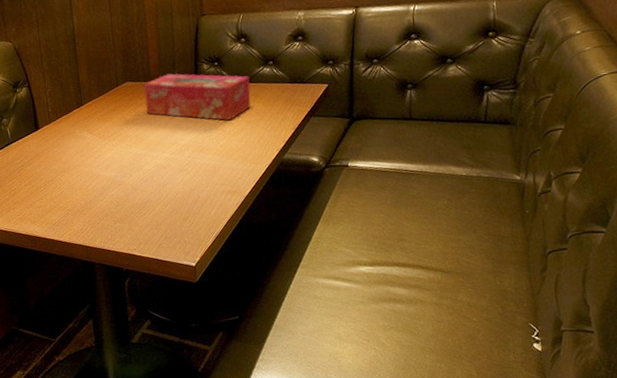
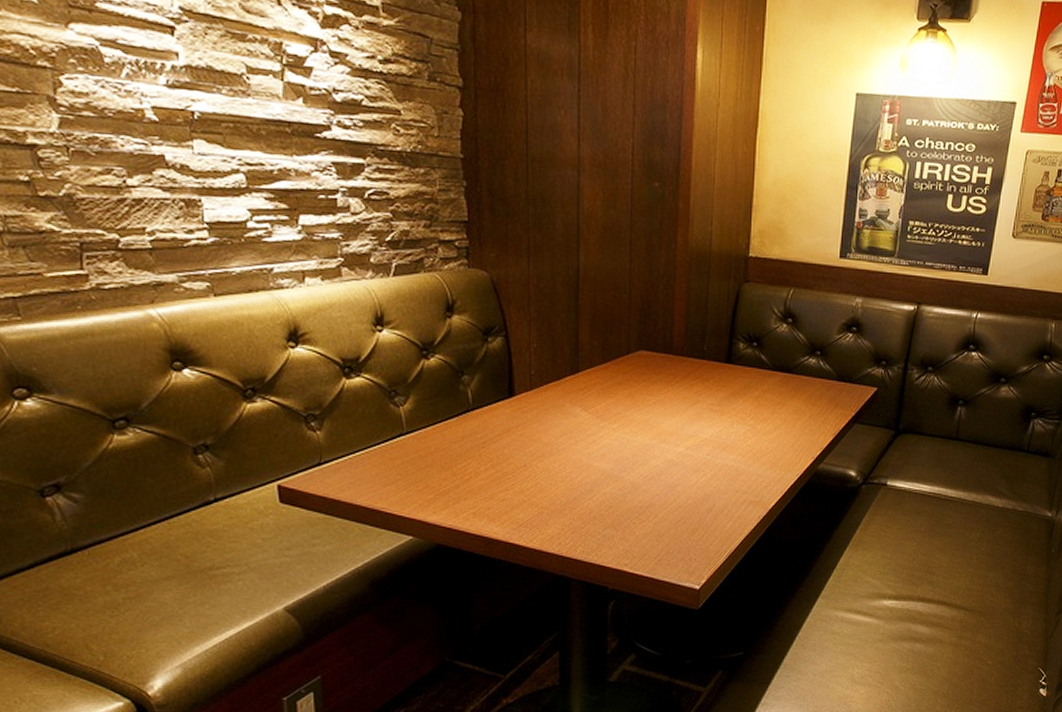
tissue box: present [144,73,251,121] -> none [661,347,792,416]

